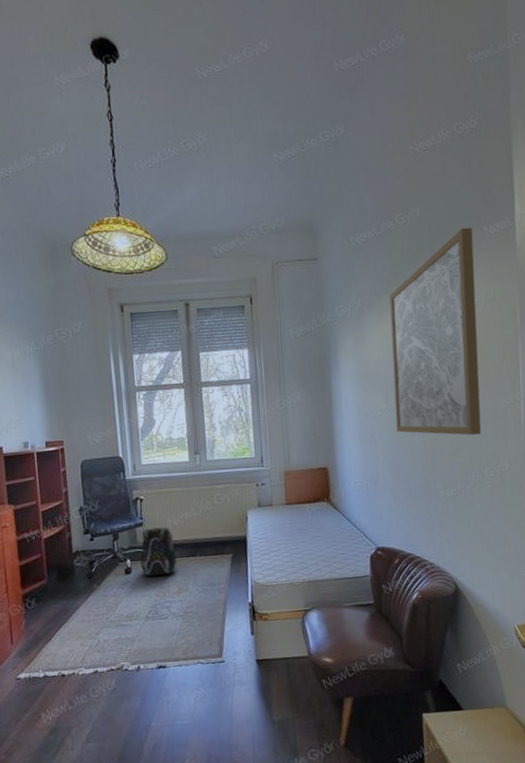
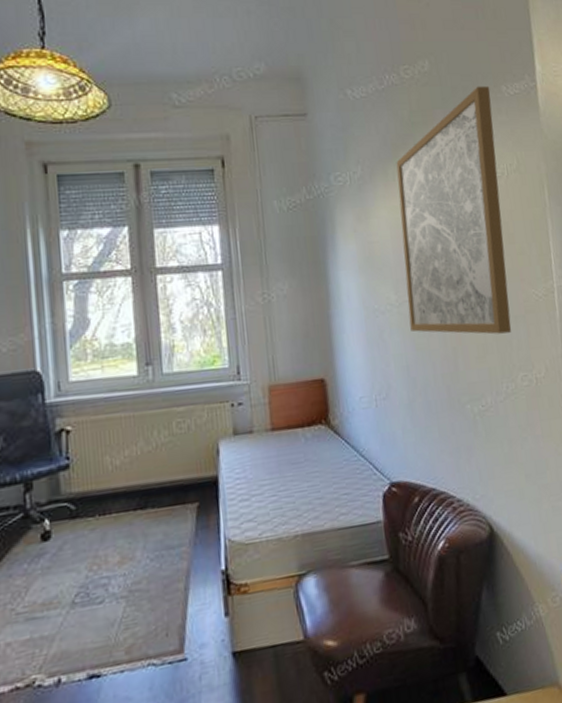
backpack: present [140,527,177,577] -> none [64,469,119,543]

